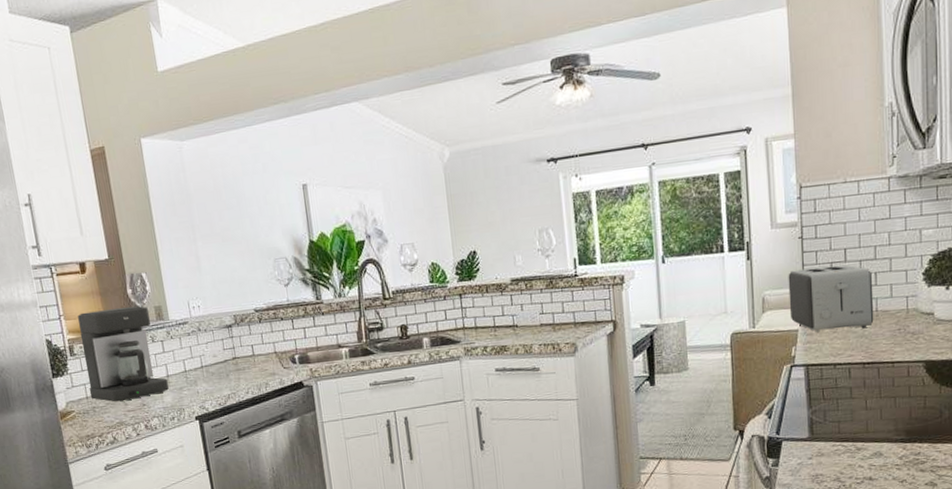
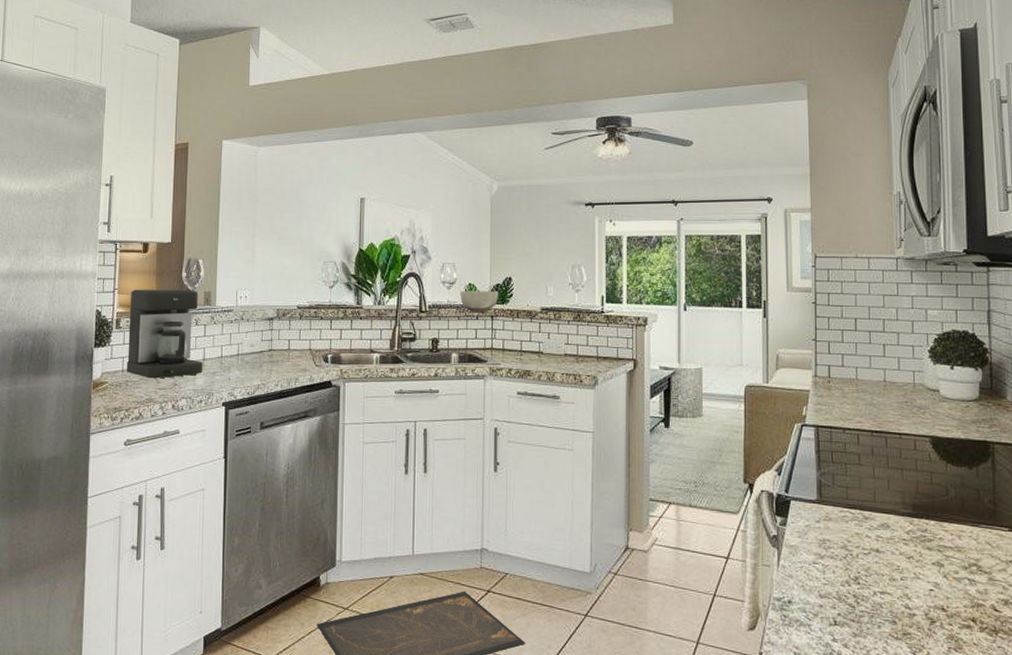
bowl: none [422,267,464,293] -> present [459,291,498,312]
toaster: present [788,264,874,332] -> none [801,333,882,397]

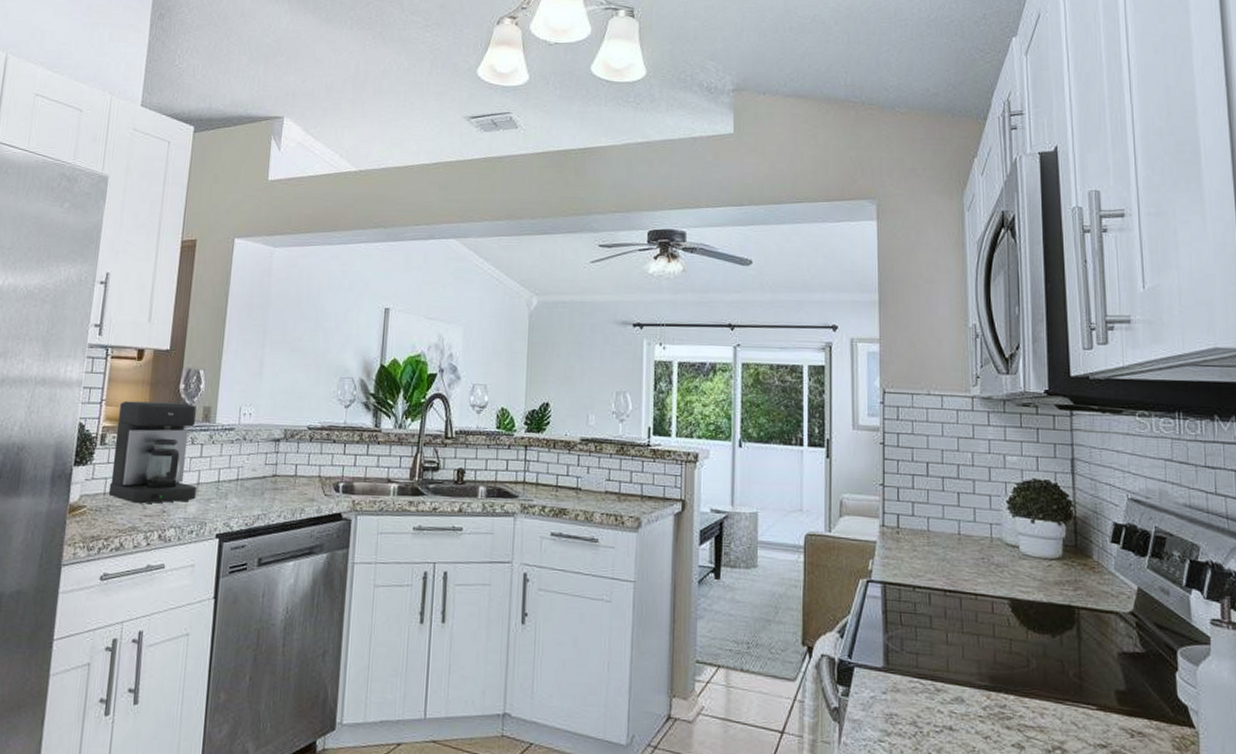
bowl: present [459,291,498,312] -> none [490,416,533,441]

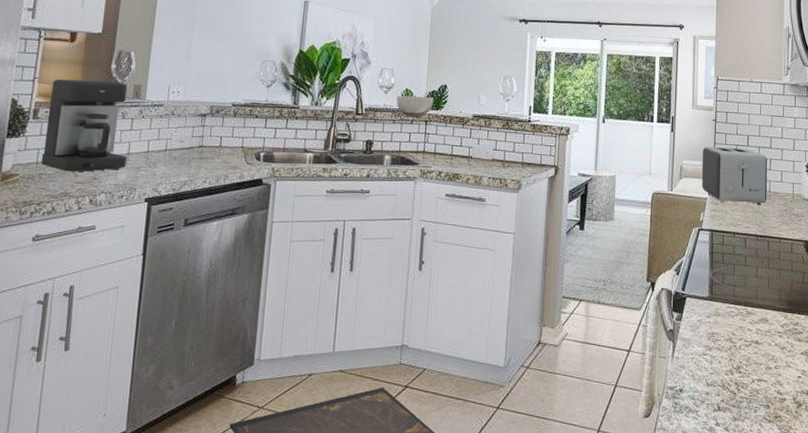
bowl: none [490,416,533,441] -> present [396,95,433,117]
toaster: none [868,476,956,552] -> present [701,146,768,205]

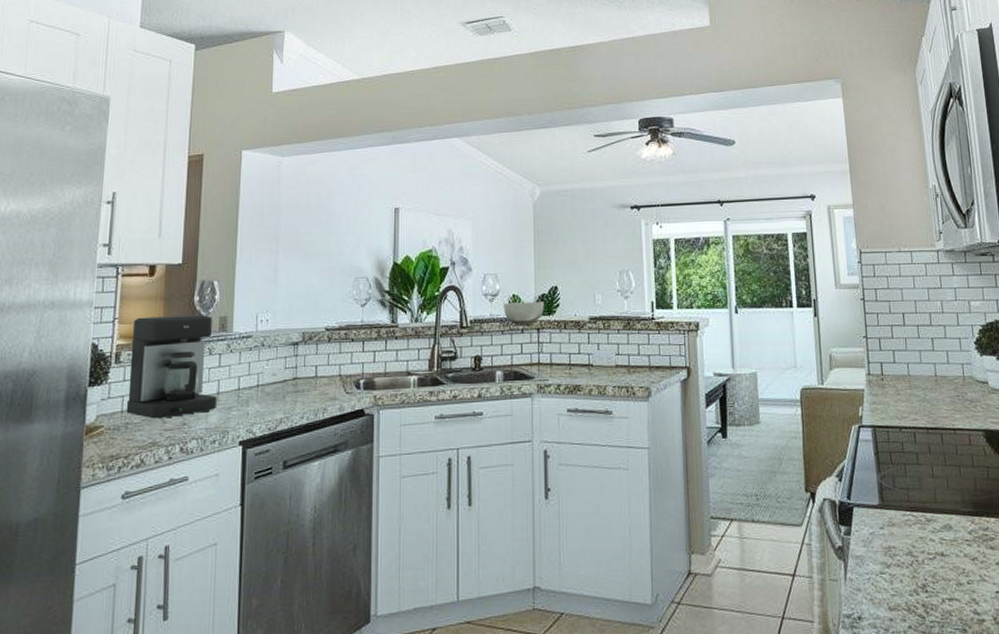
toaster: present [701,146,768,205] -> none [852,328,934,393]

